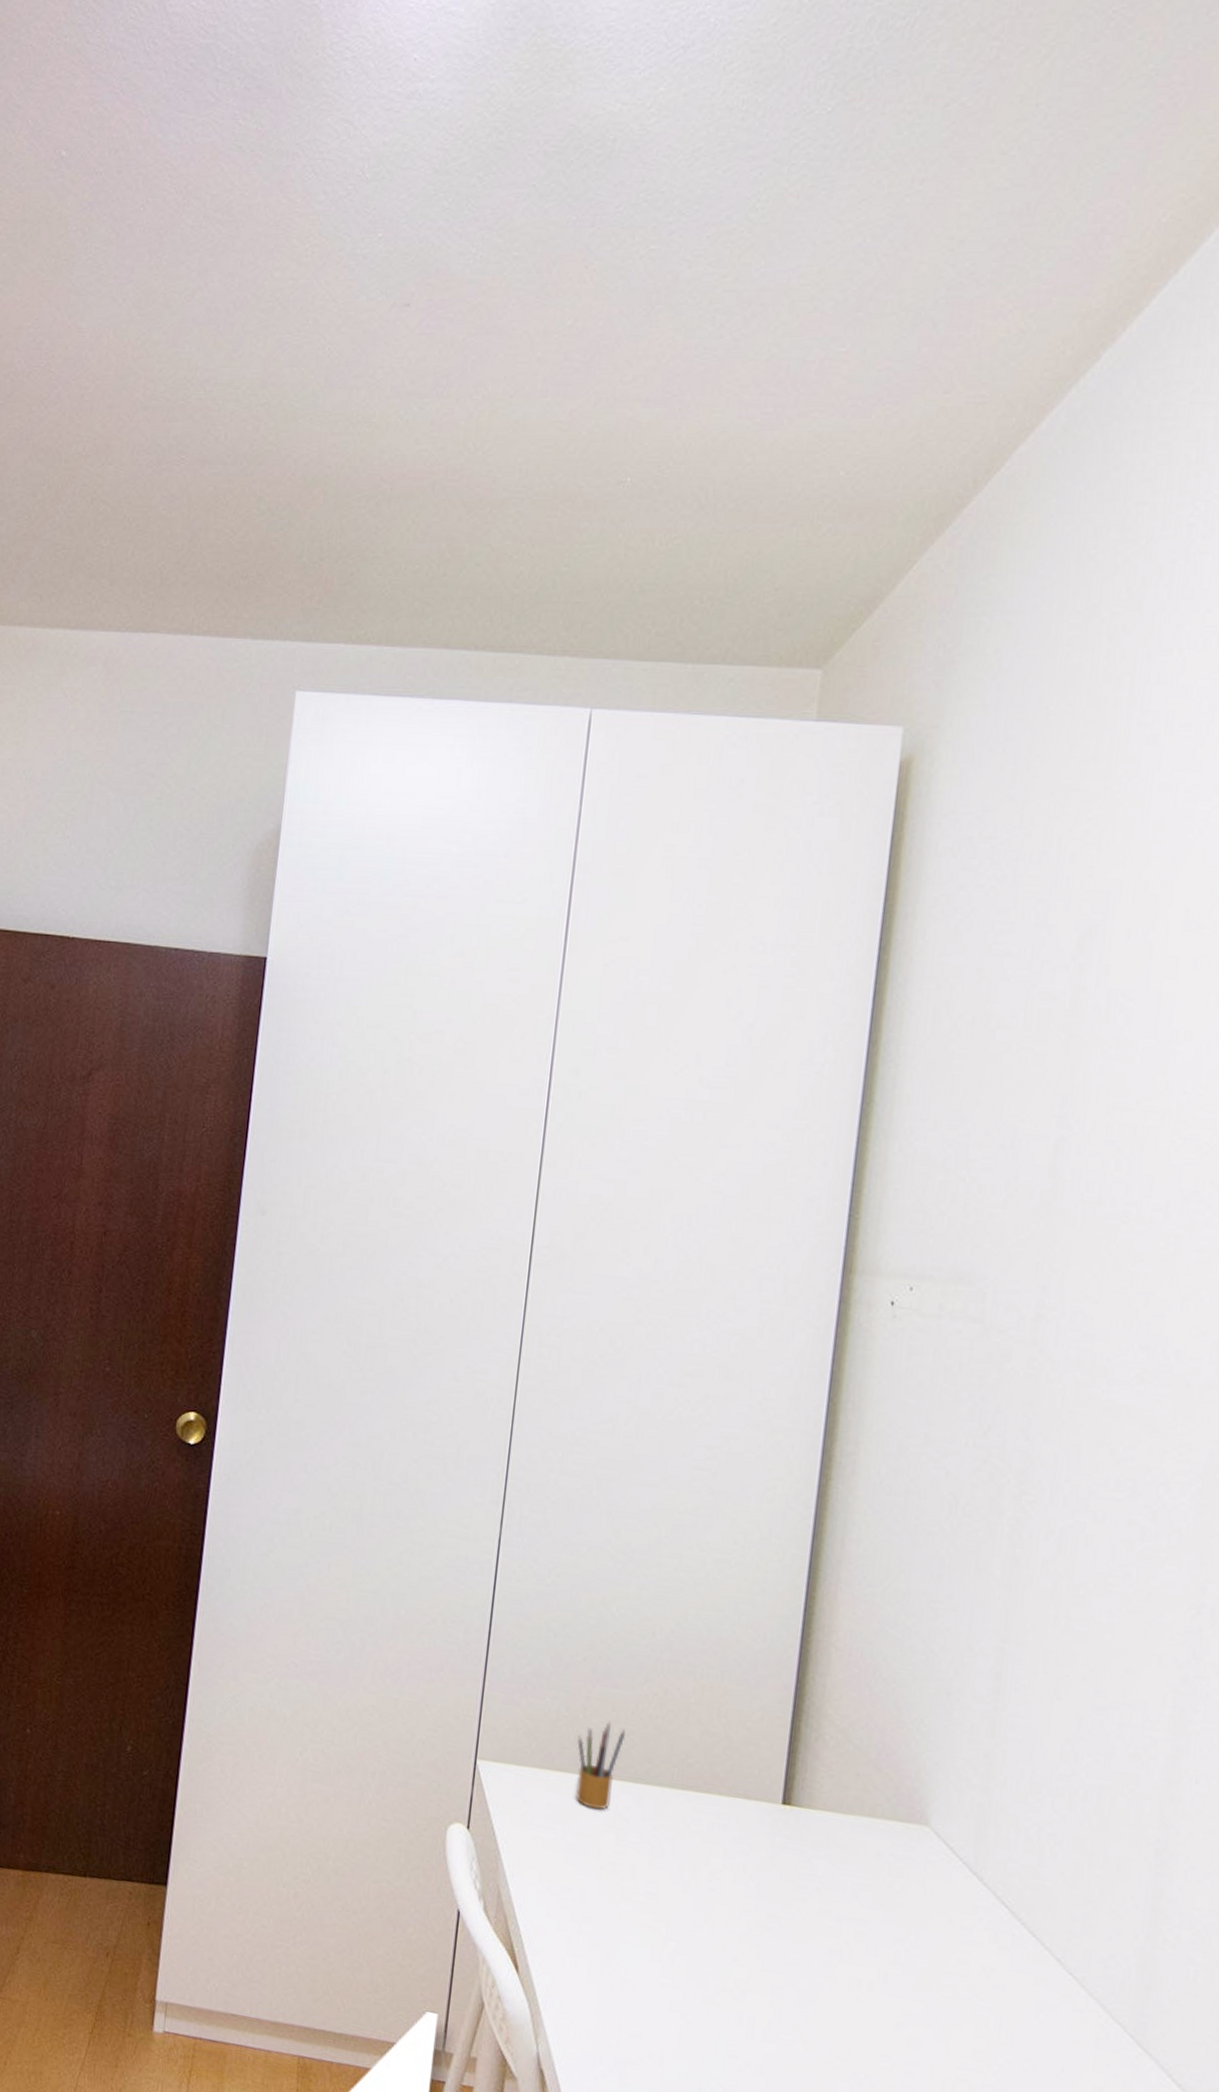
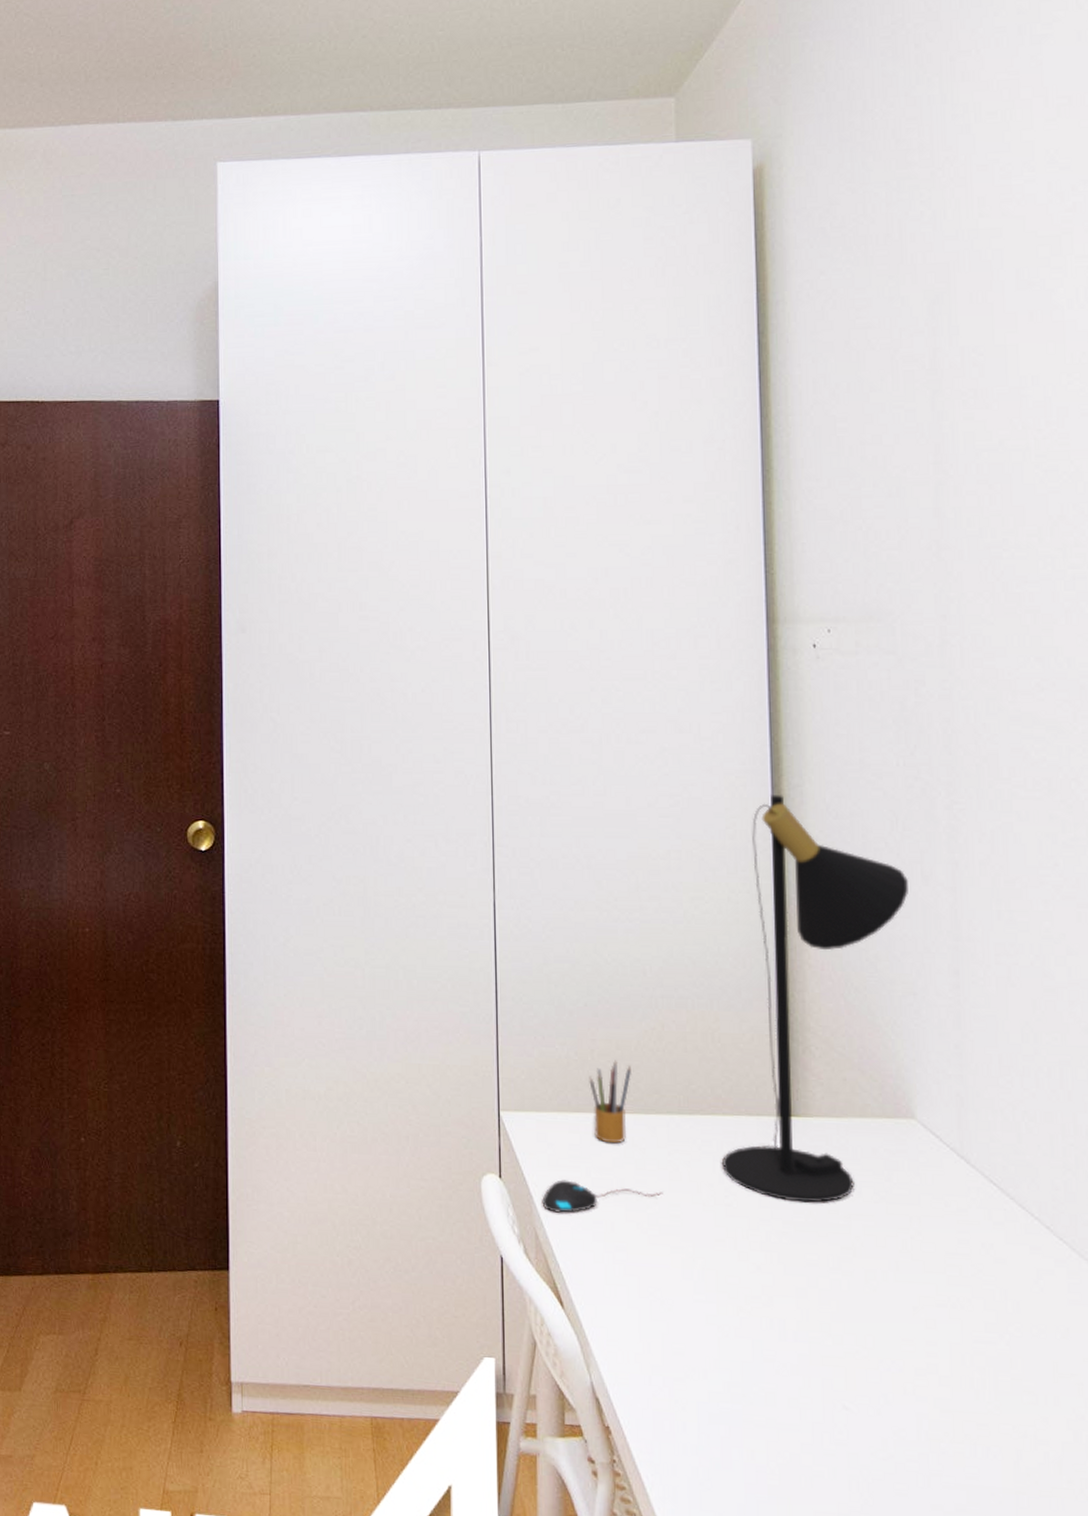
mouse: none [509,1839,642,1876] -> present [542,1179,663,1213]
table lamp: none [709,1460,960,1902] -> present [721,795,908,1203]

